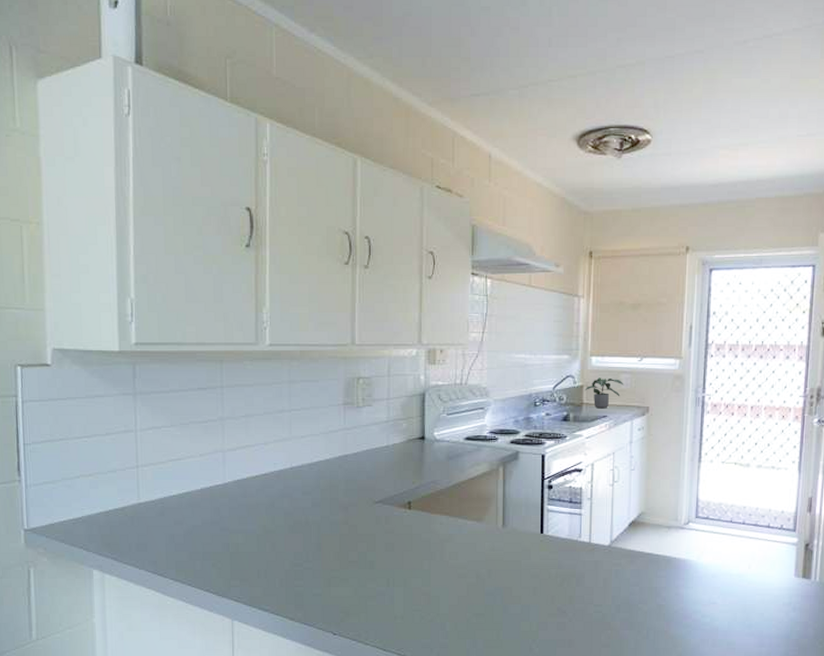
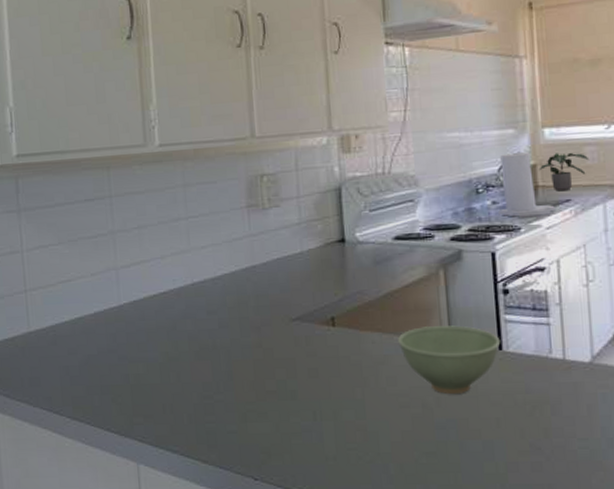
bowl: none [462,512,543,567] -> present [398,325,501,394]
paper towel: none [550,375,595,427] -> present [498,152,557,217]

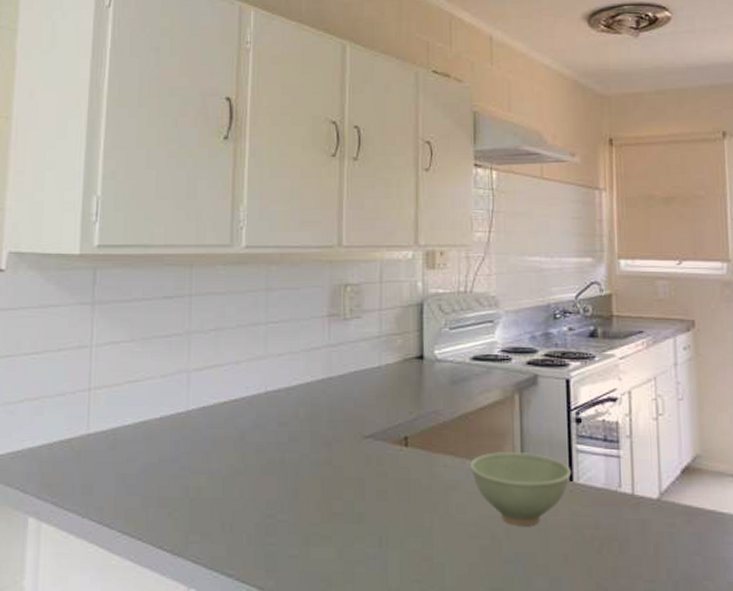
paper towel: present [498,152,557,217] -> none [574,282,630,345]
potted plant: present [539,153,590,192] -> none [614,284,662,323]

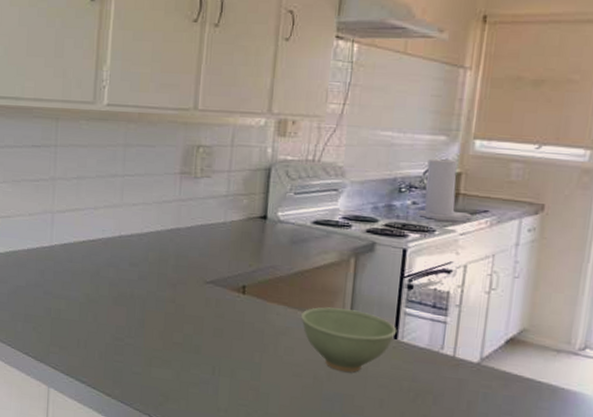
paper towel: none [574,282,630,345] -> present [416,158,473,222]

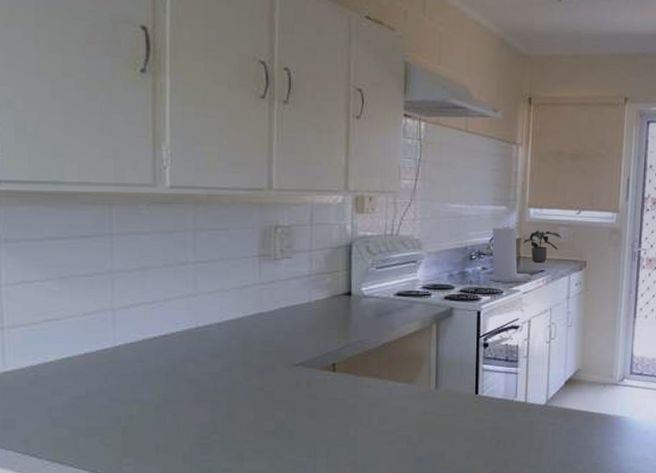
bowl: present [301,307,397,372] -> none [391,373,478,431]
potted plant: none [463,165,515,202] -> present [522,230,562,263]

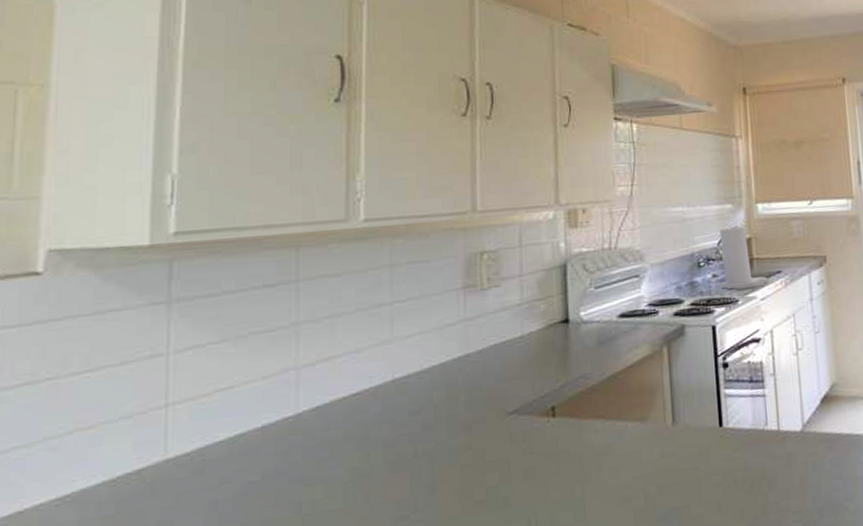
potted plant: present [522,230,562,263] -> none [753,226,796,264]

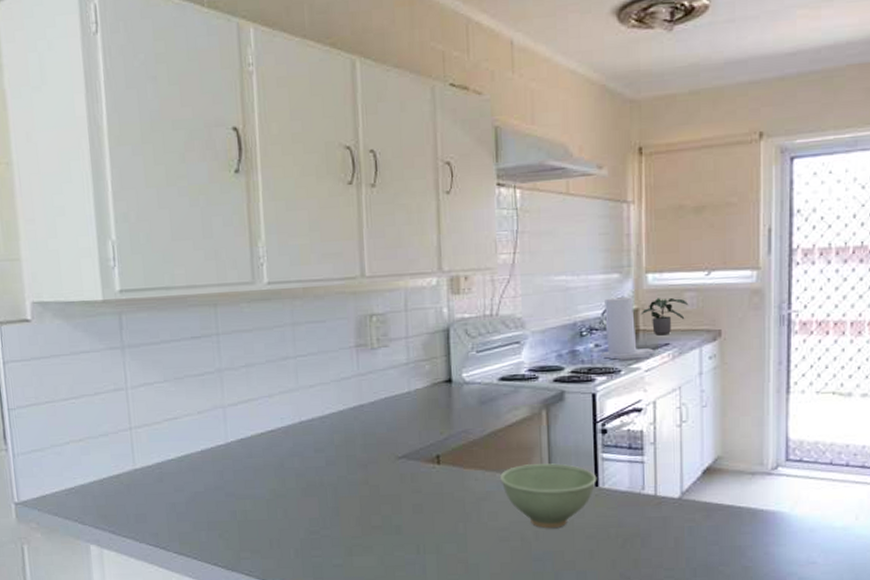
bowl: none [621,404,721,481] -> present [500,463,597,528]
potted plant: none [753,226,796,264] -> present [640,298,689,336]

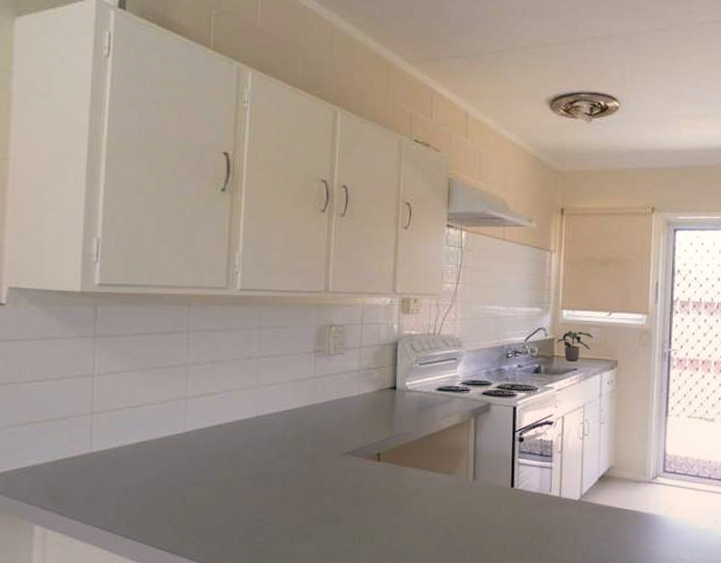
bowl: present [500,463,597,528] -> none [431,465,513,522]
paper towel: present [600,297,656,360] -> none [522,327,566,380]

